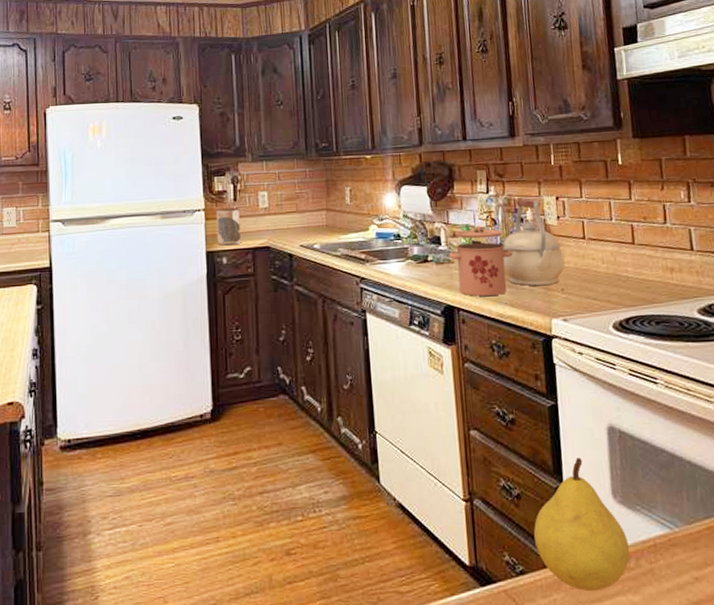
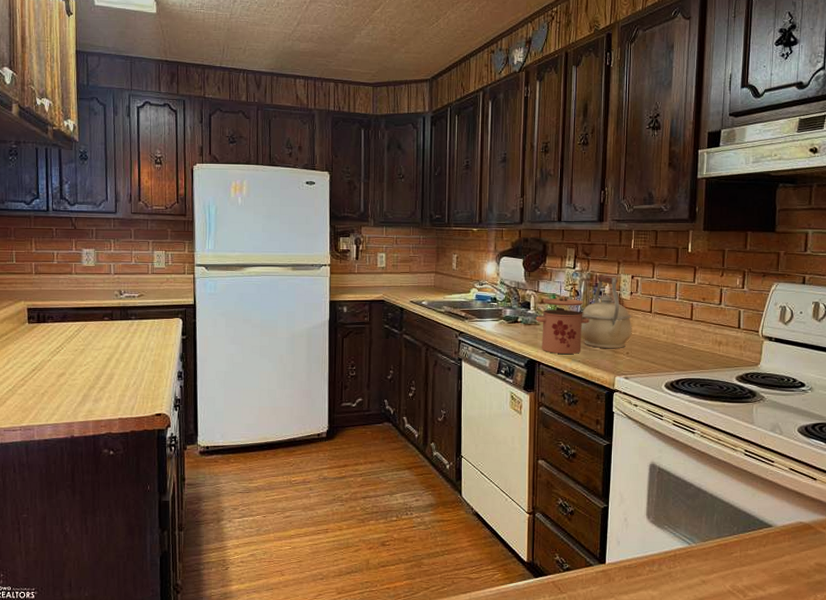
jar: present [216,207,241,246] -> none [339,264,360,297]
fruit: present [533,457,630,592] -> none [580,486,655,586]

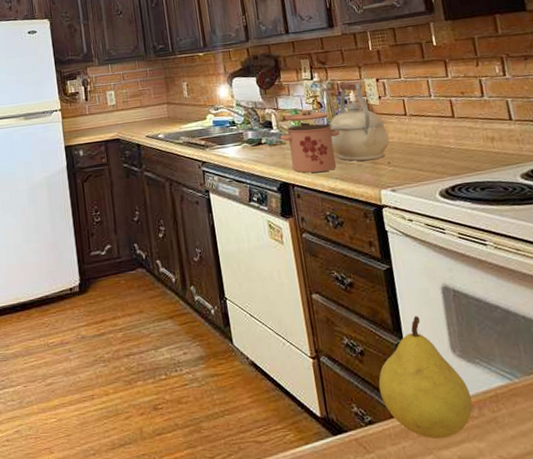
fruit: none [580,486,655,586] -> present [378,316,473,440]

